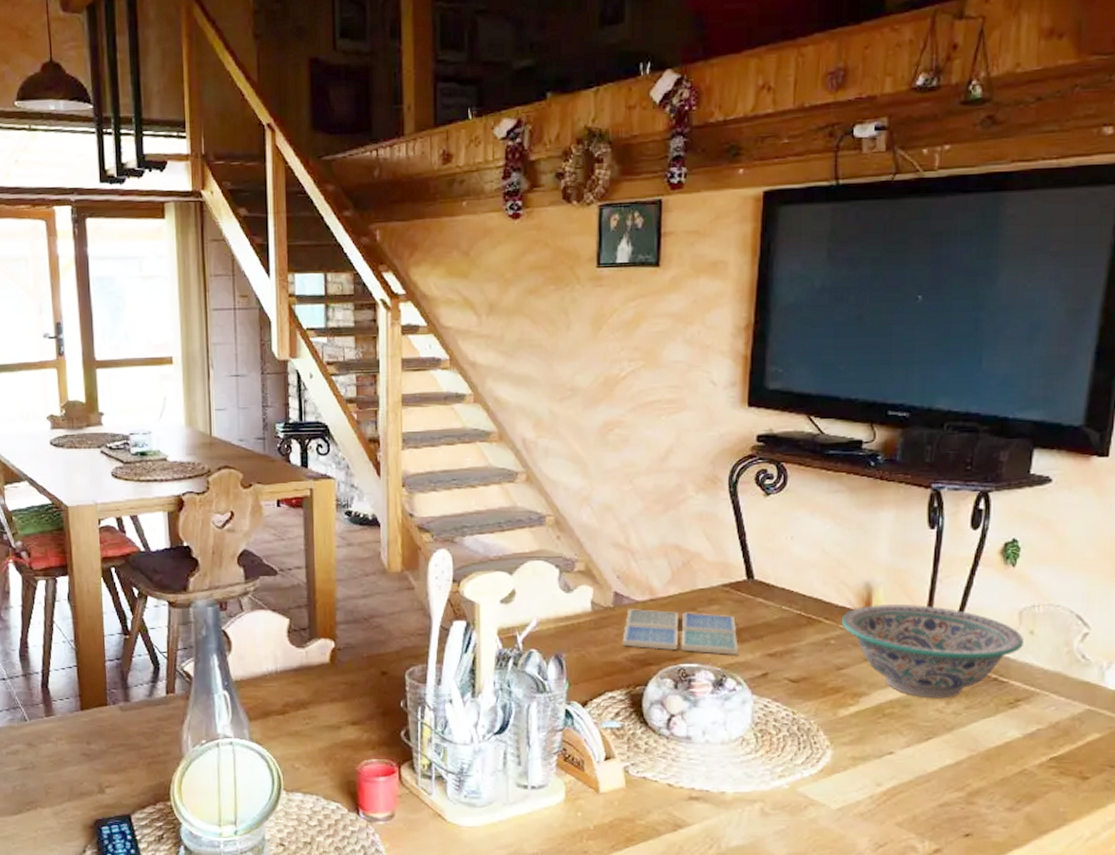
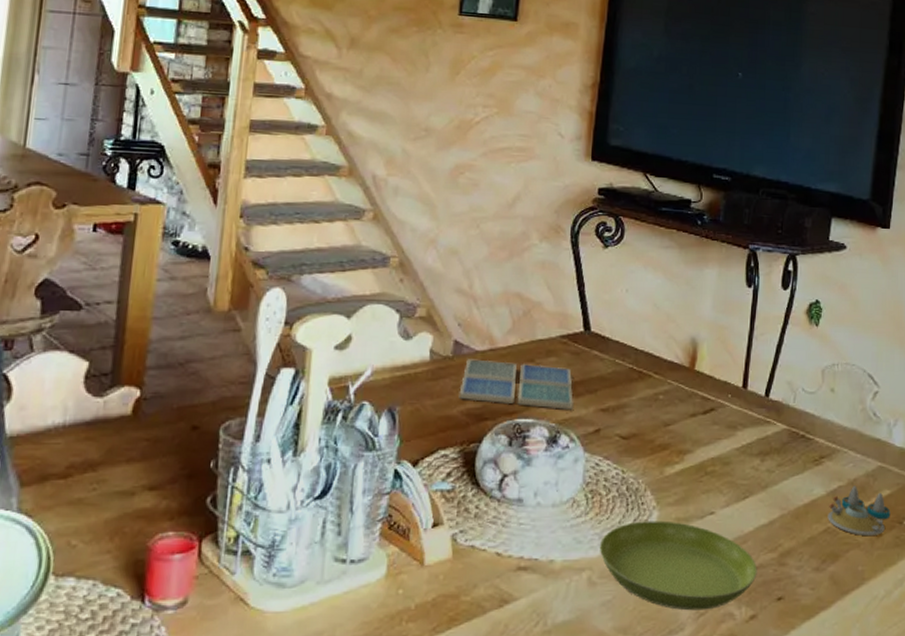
saucer: none [770,759,942,842] -> present [599,520,758,611]
decorative bowl: present [841,605,1023,699] -> none [669,360,826,456]
salt and pepper shaker set: none [1024,728,1101,778] -> present [828,485,891,535]

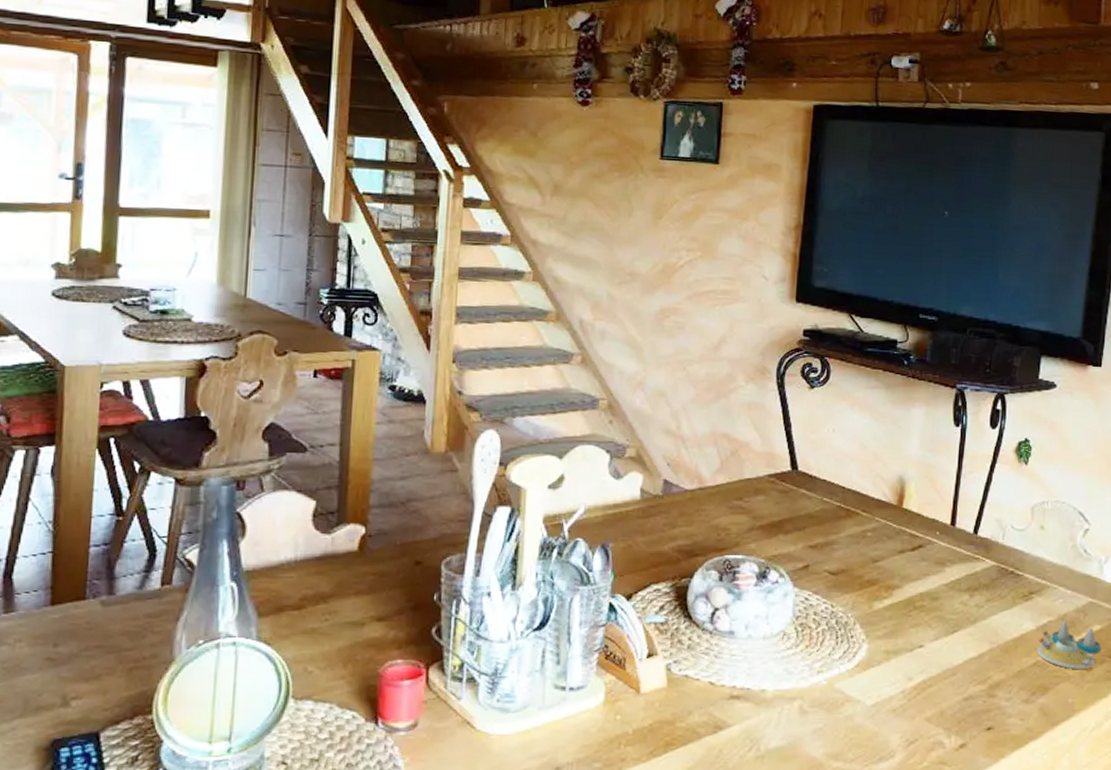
drink coaster: present [458,359,573,410] -> none [669,497,782,546]
saucer: present [599,520,758,611] -> none [809,653,967,739]

